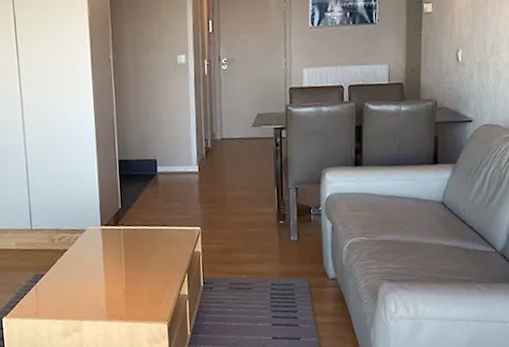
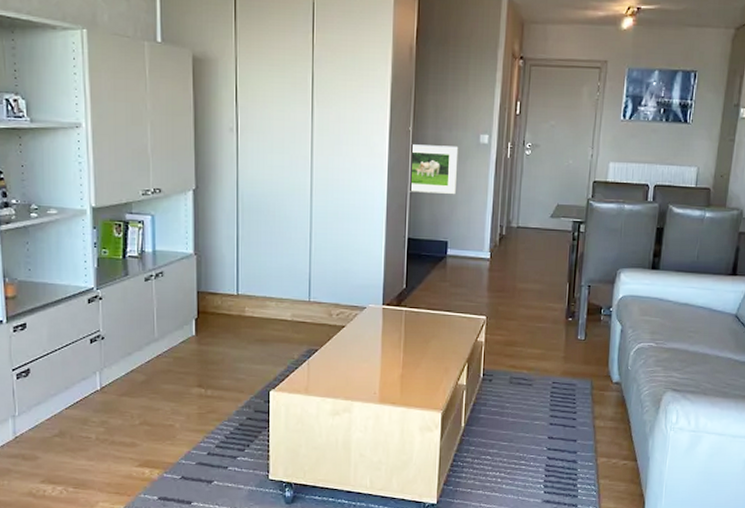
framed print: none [114,69,160,117] -> present [409,144,459,195]

